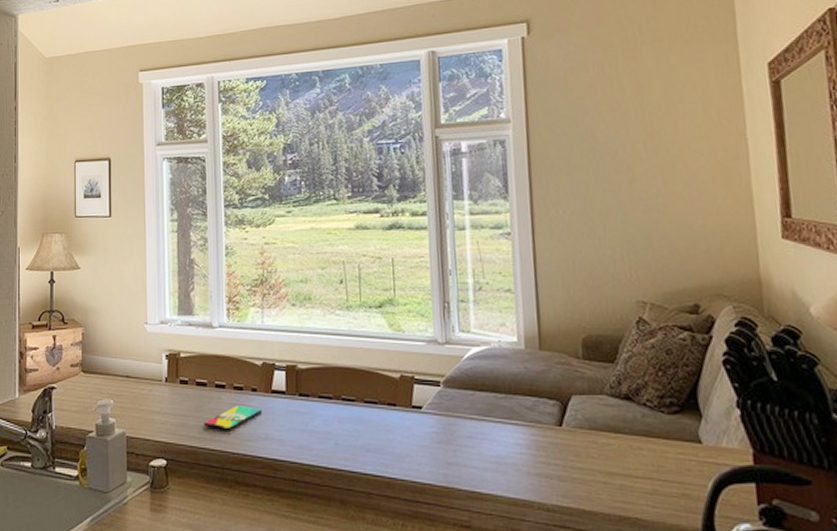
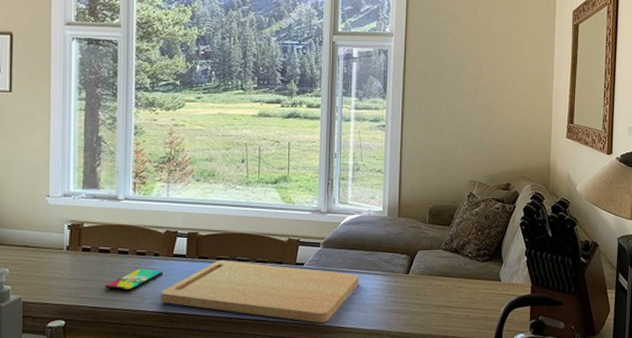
cutting board: none [261,399,494,484] -> present [161,260,359,323]

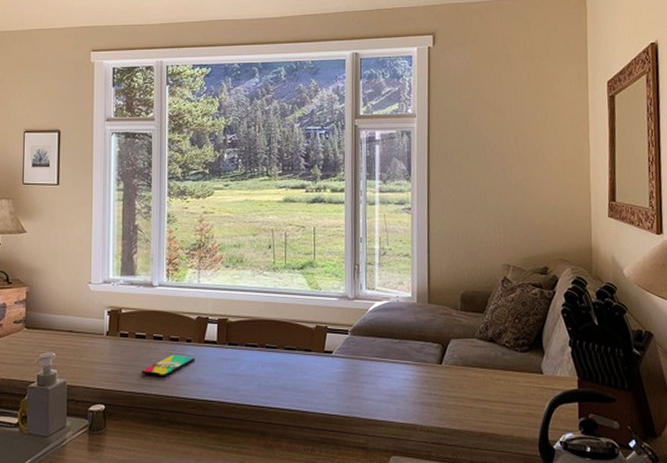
cutting board: present [161,260,359,323] -> none [193,347,389,414]

